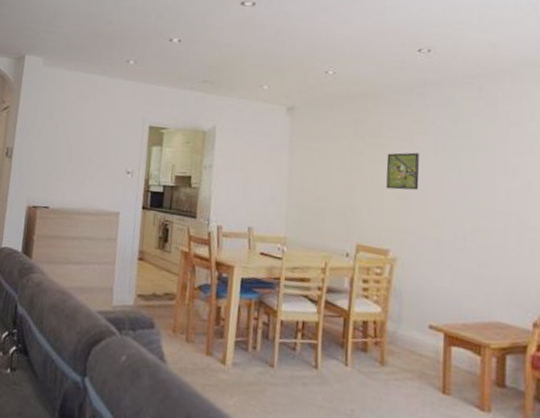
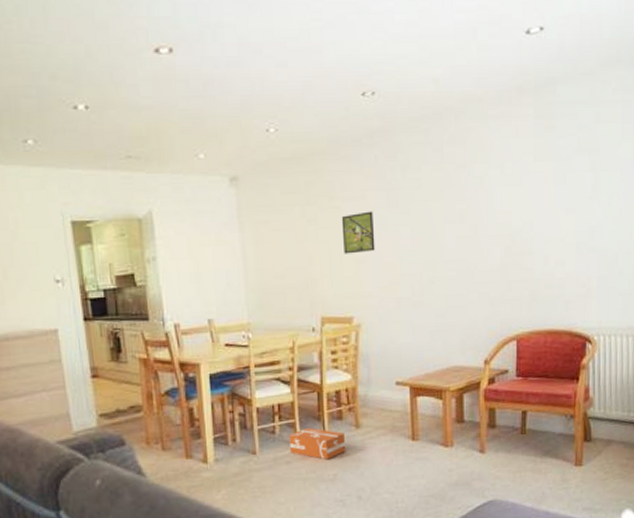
cardboard box: none [308,352,368,392] -> present [288,428,346,460]

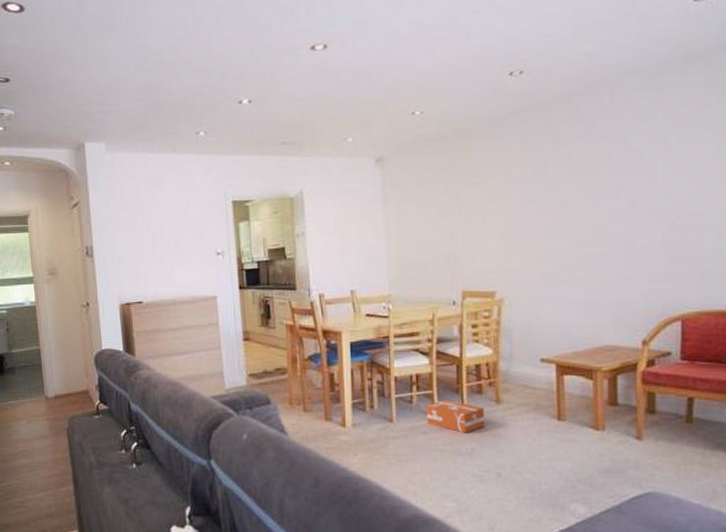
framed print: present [341,211,375,254] -> none [485,187,521,230]

